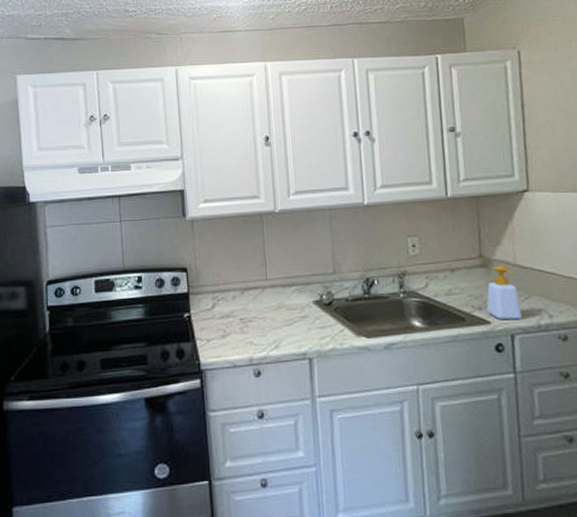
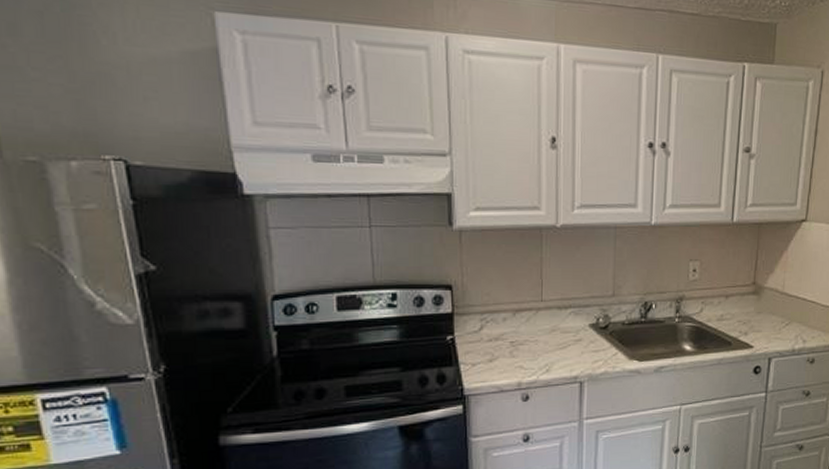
soap bottle: present [486,265,523,319] -> none [751,293,781,344]

